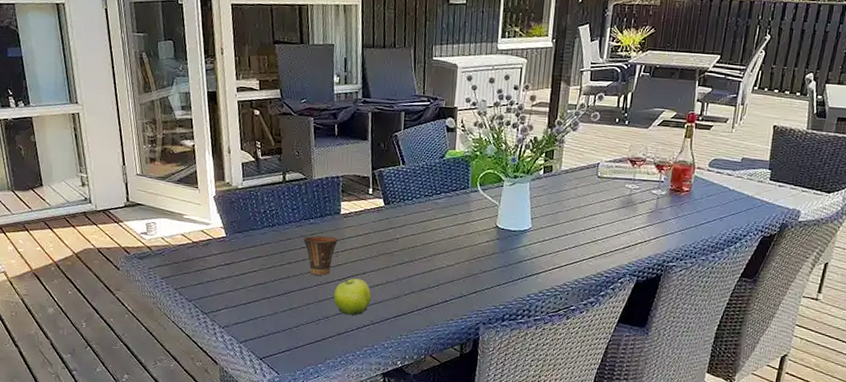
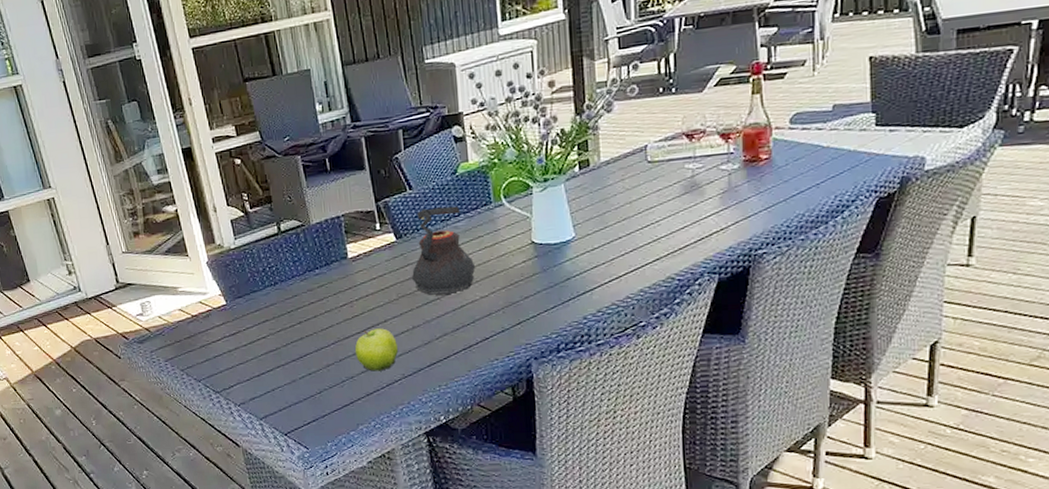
cup: present [303,235,338,276] -> none [311,285,350,332]
teapot: none [393,183,447,259] -> present [412,206,476,295]

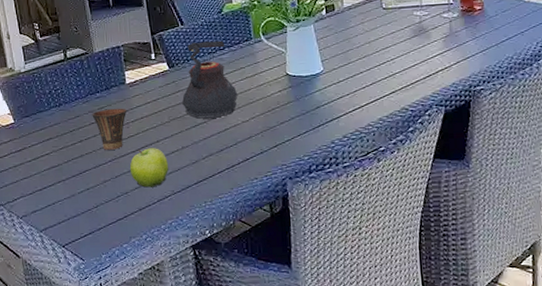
cup: none [311,285,350,332] -> present [92,108,126,150]

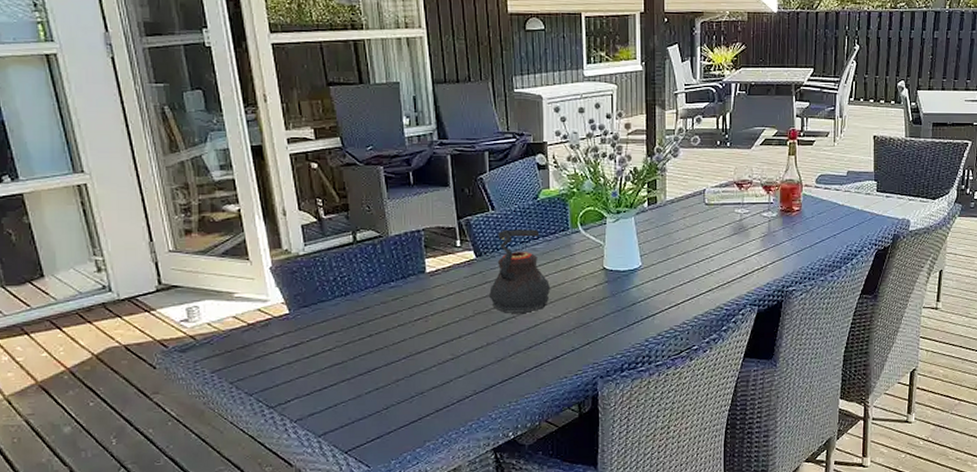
cup: present [92,108,126,150] -> none [384,299,425,346]
fruit: present [129,148,168,188] -> none [426,344,470,387]

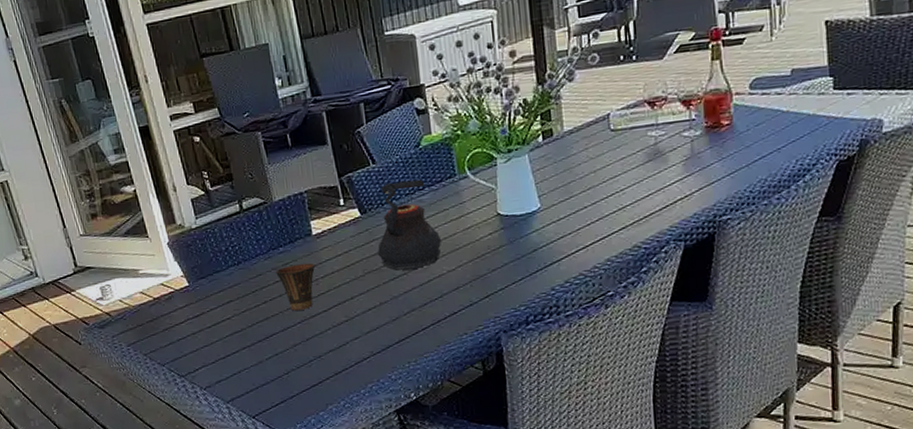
cup: none [384,299,425,346] -> present [275,262,315,311]

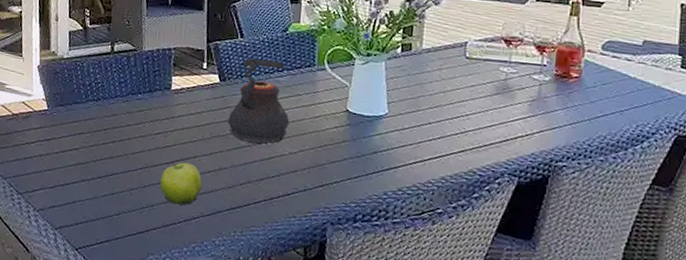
cup: present [275,262,315,311] -> none [130,112,167,158]
fruit: none [321,305,366,350] -> present [159,162,202,206]

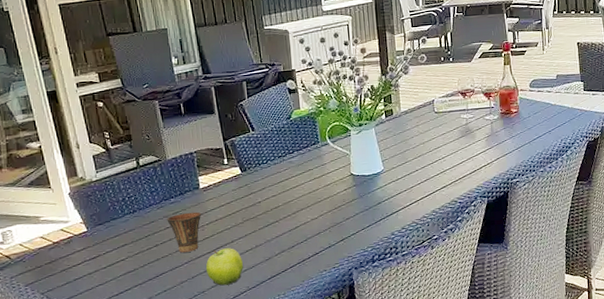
cup: none [130,112,167,158] -> present [167,212,201,253]
teapot: present [228,58,290,144] -> none [255,144,307,219]

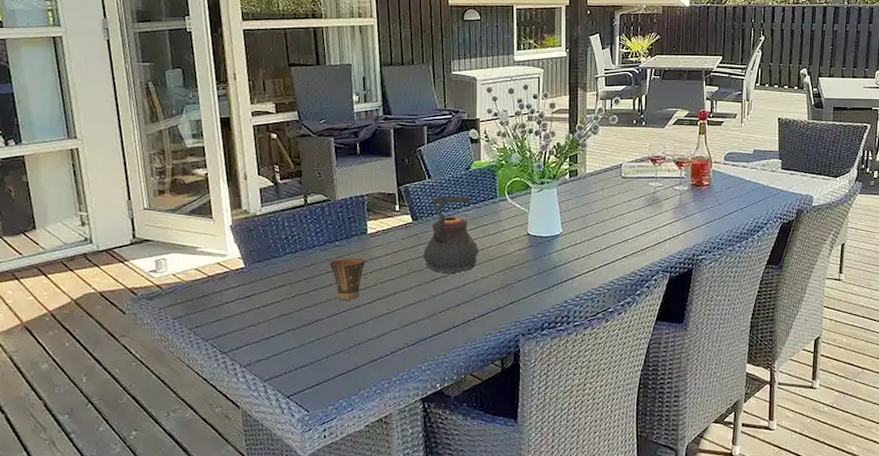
fruit: present [205,248,243,286] -> none [364,300,404,339]
teapot: none [255,144,307,219] -> present [423,196,479,273]

